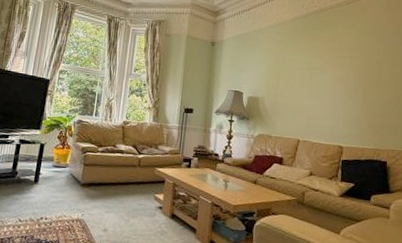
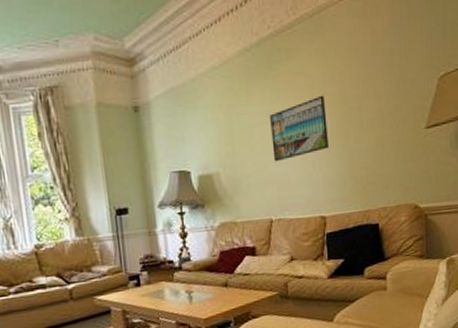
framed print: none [307,57,352,98] -> present [270,95,330,162]

